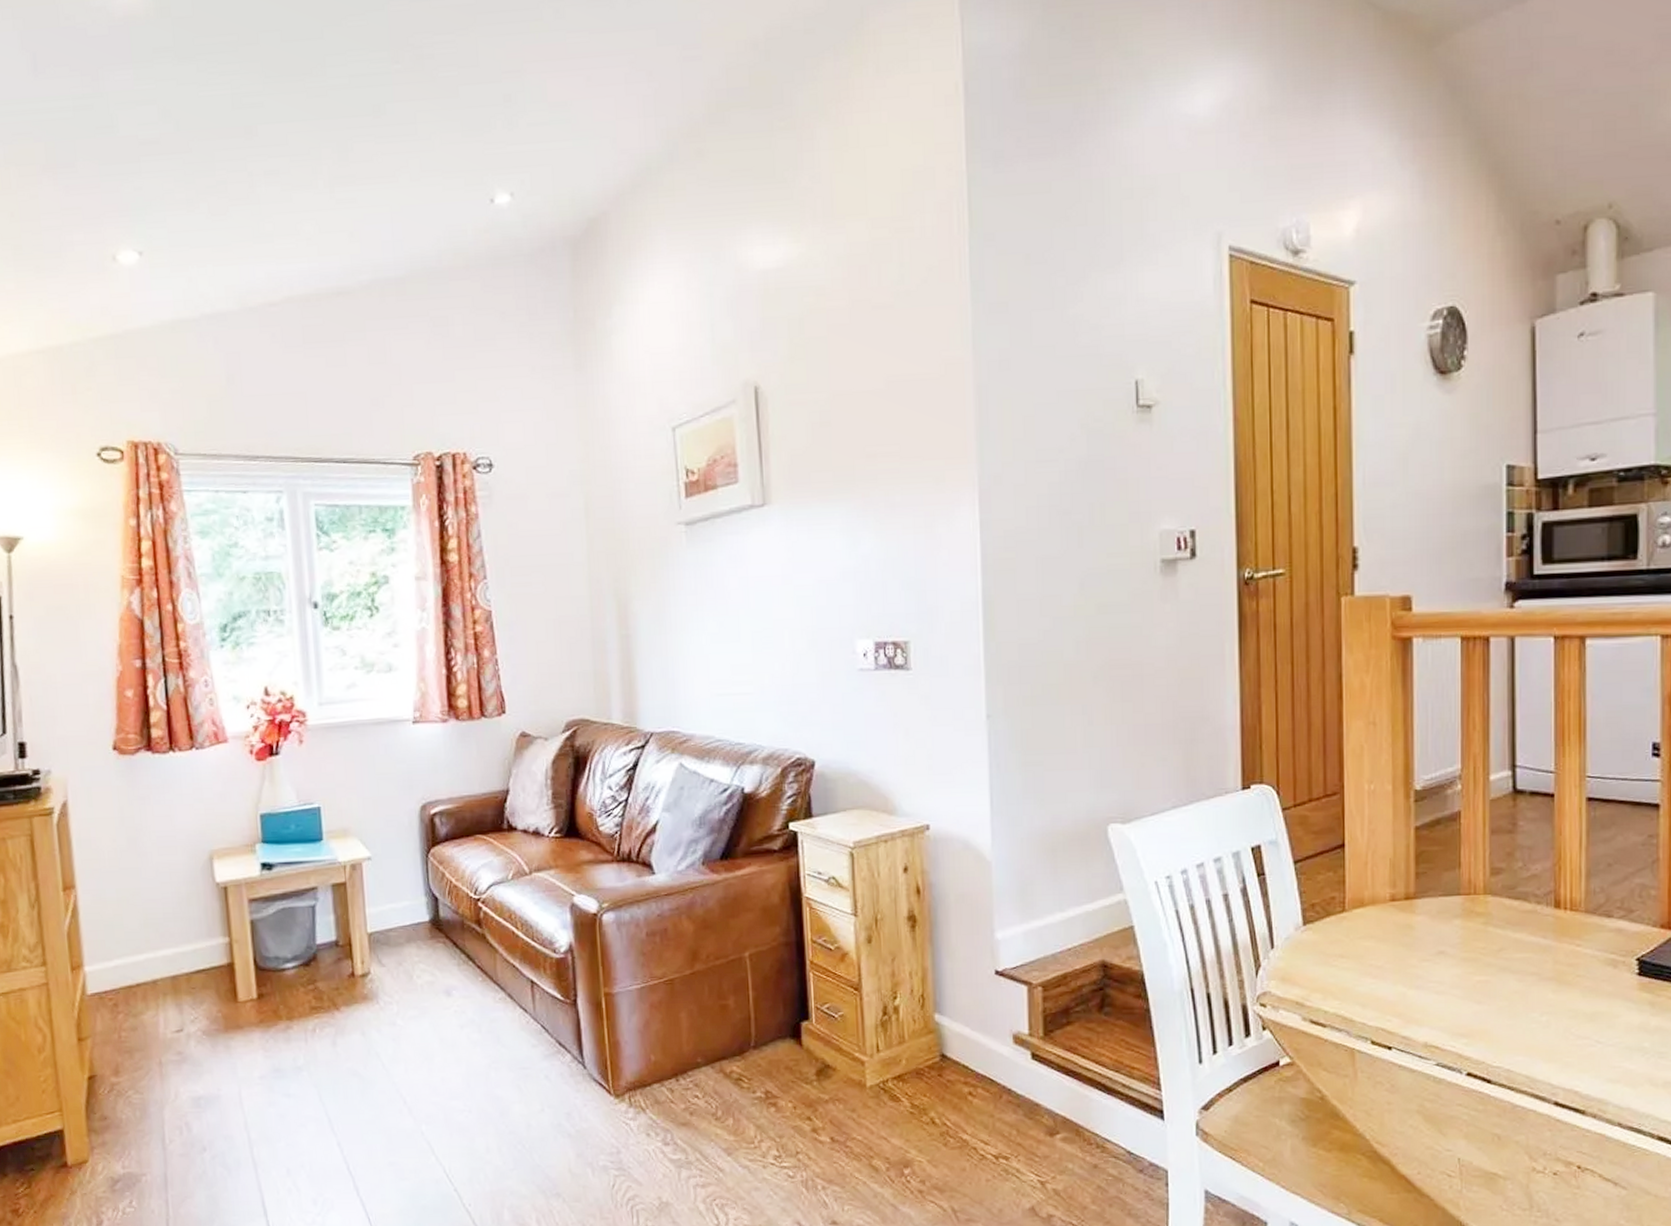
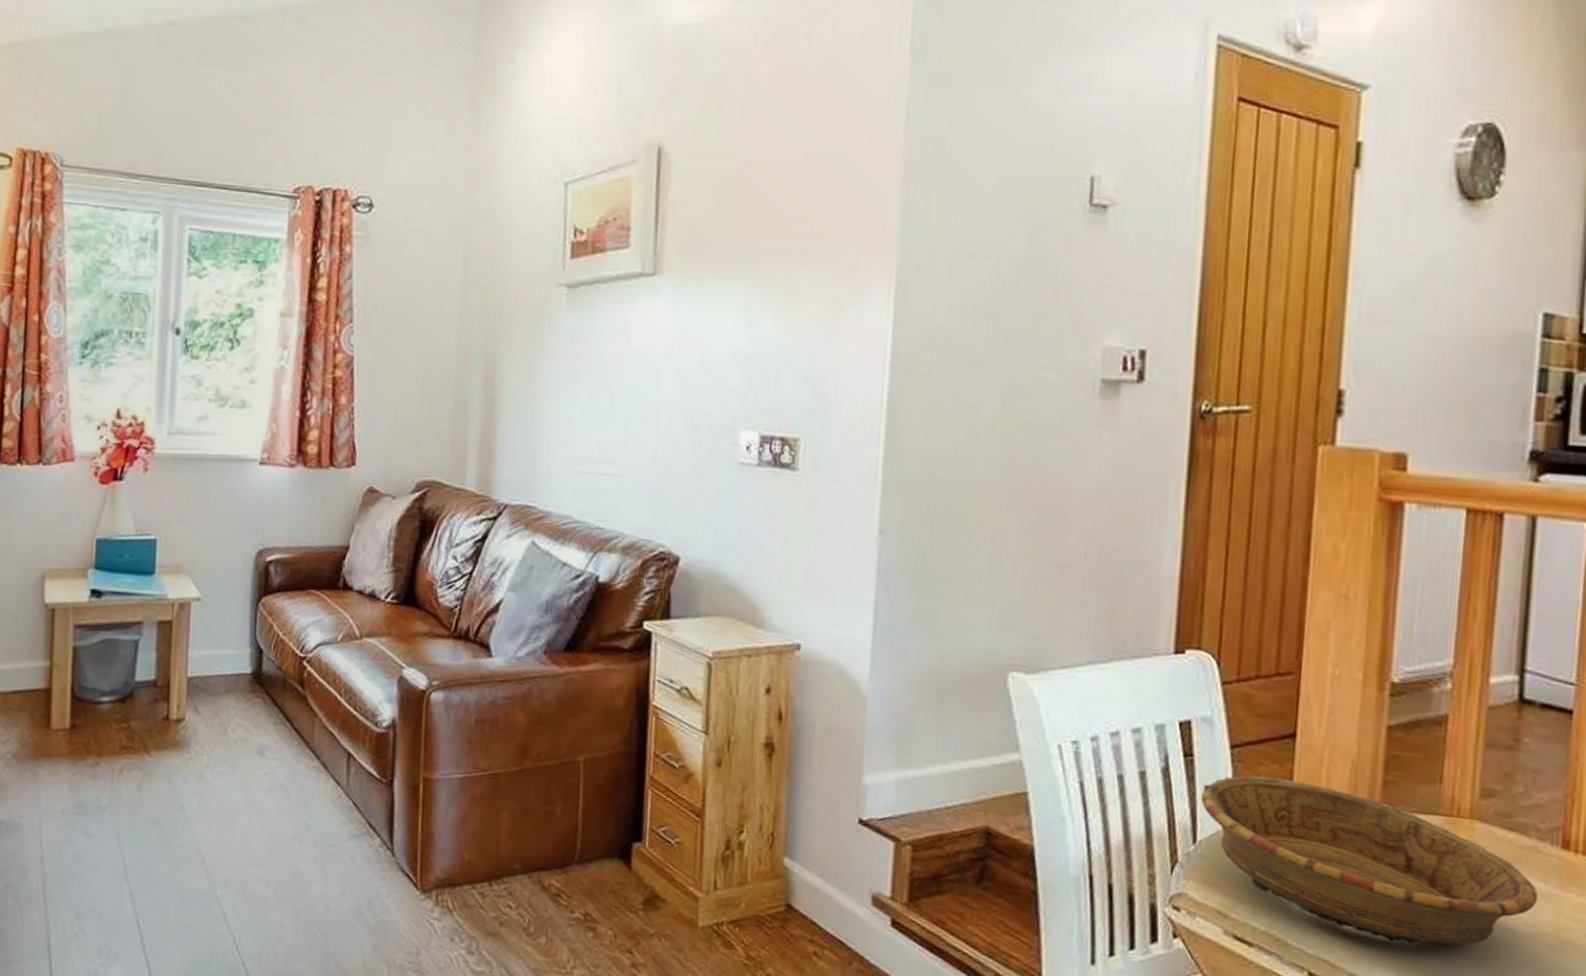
decorative bowl: none [1274,883,1540,1005] -> present [1200,776,1539,945]

